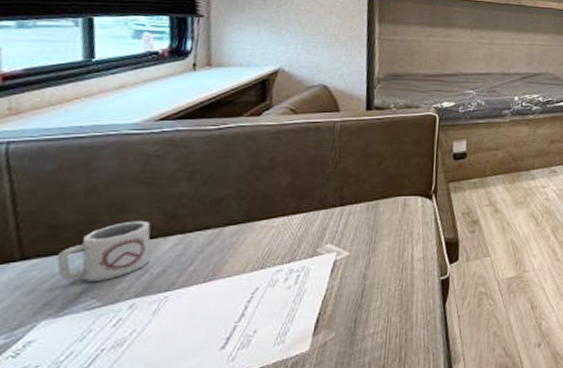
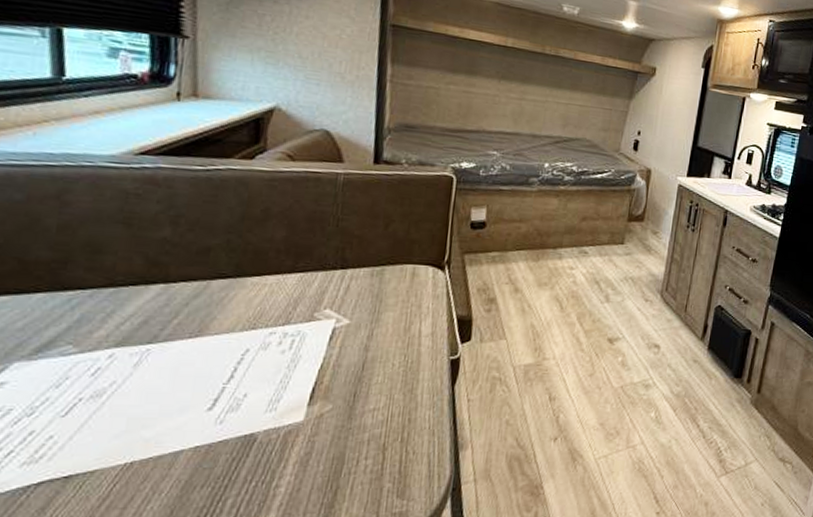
cup: present [56,220,151,283] -> none [27,264,131,327]

